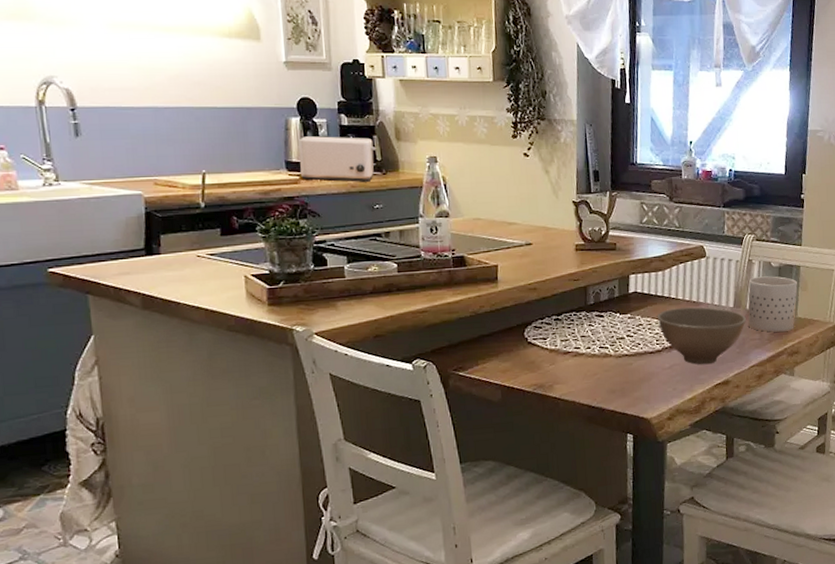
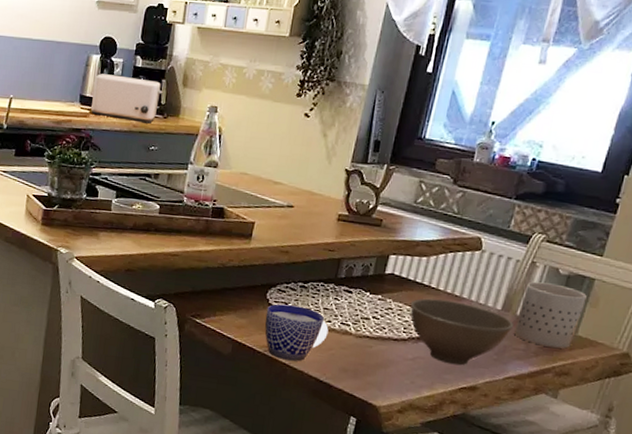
cup: none [527,339,590,394] -> present [264,304,329,362]

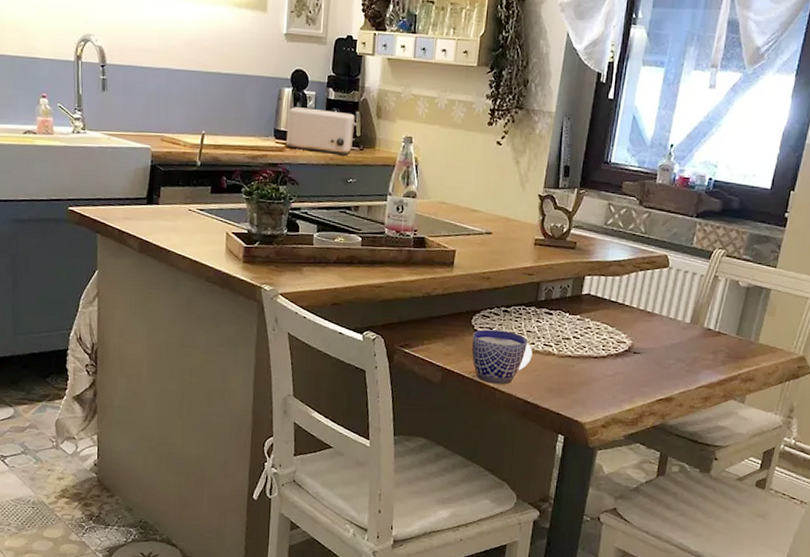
bowl: present [410,298,514,366] -> none [607,316,703,378]
mug: present [513,281,587,349] -> none [702,294,765,356]

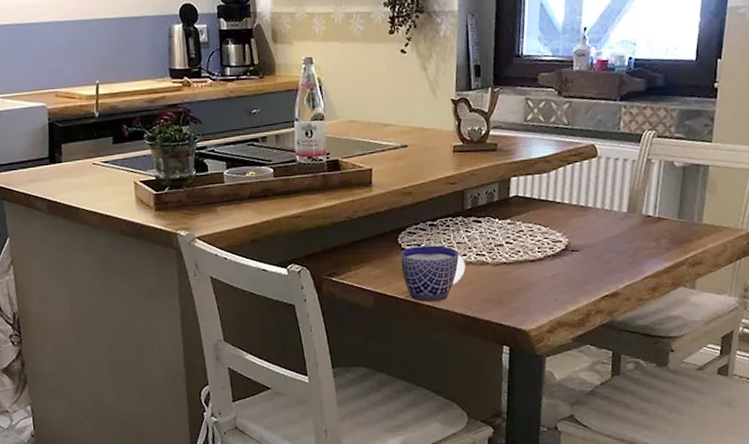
toaster: present [286,107,357,156] -> none [181,41,254,88]

